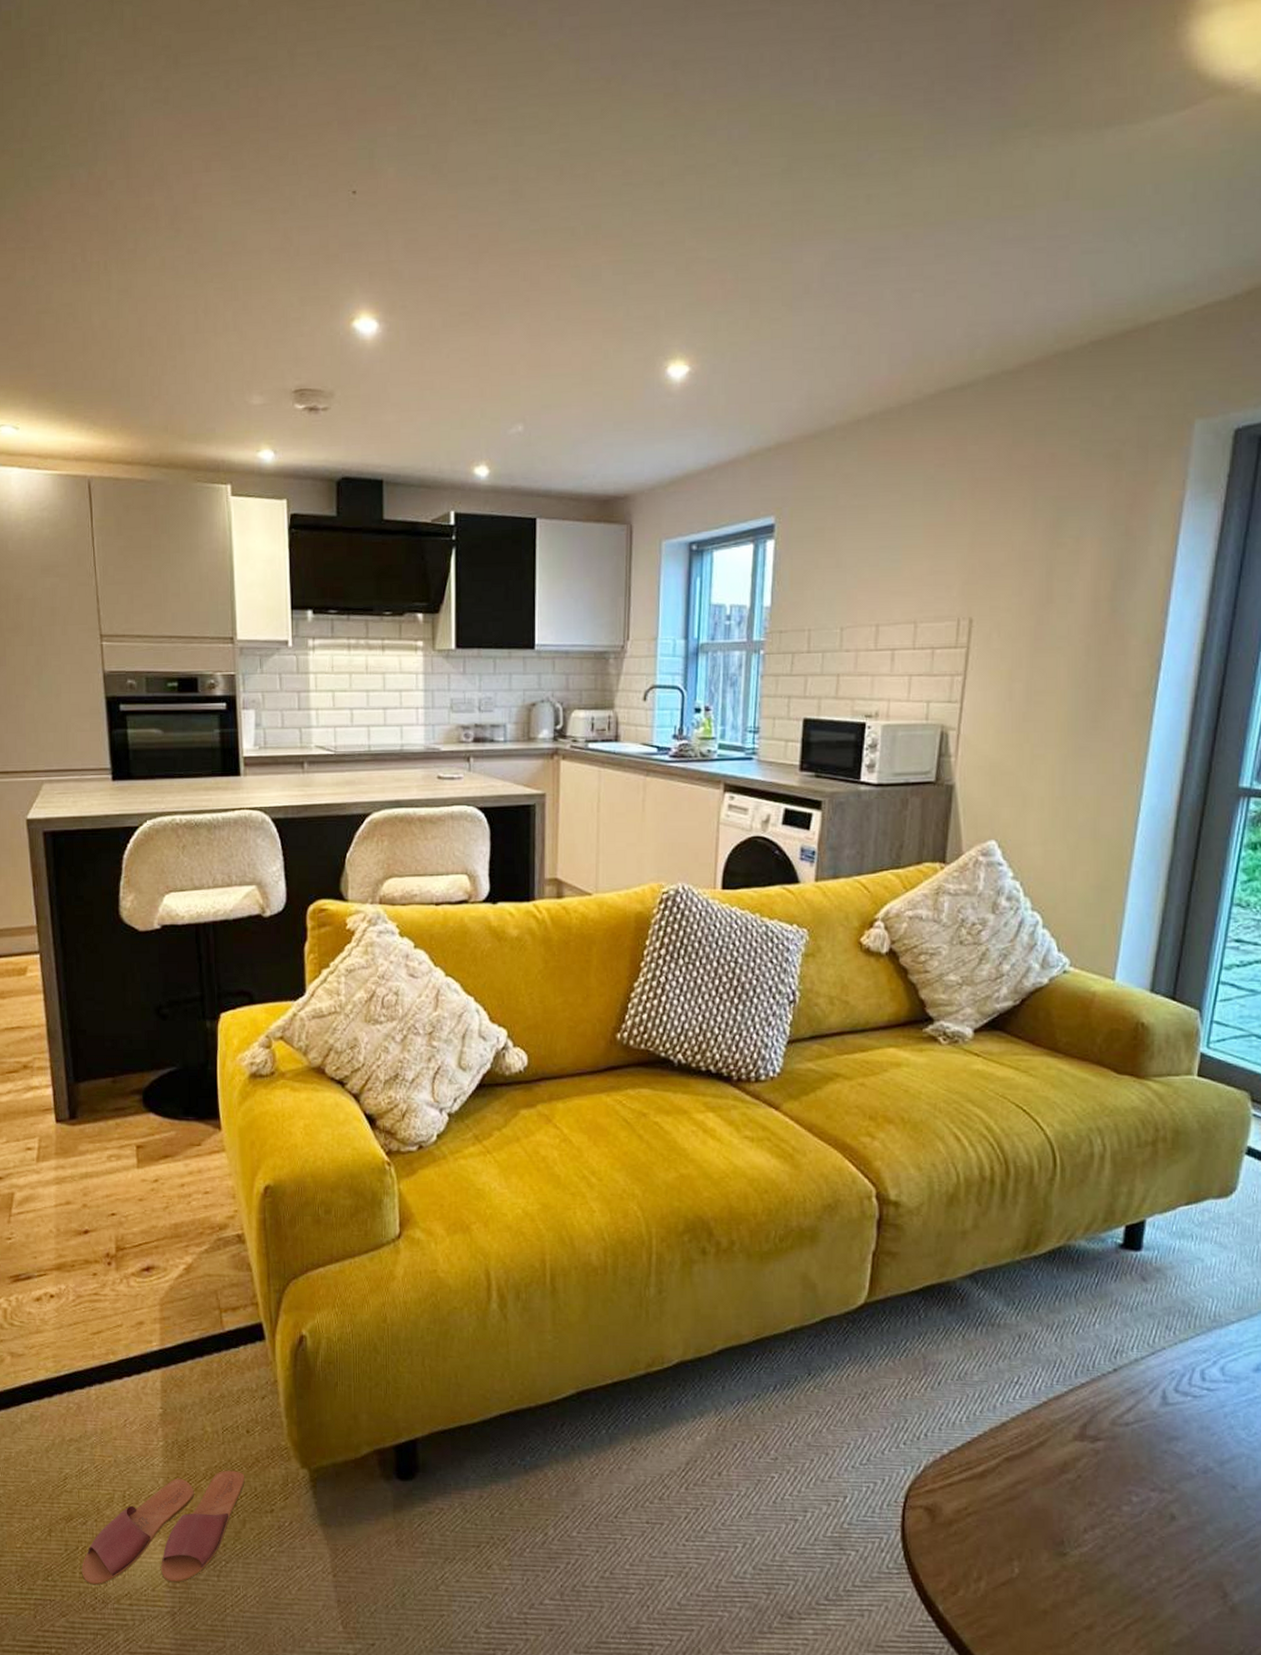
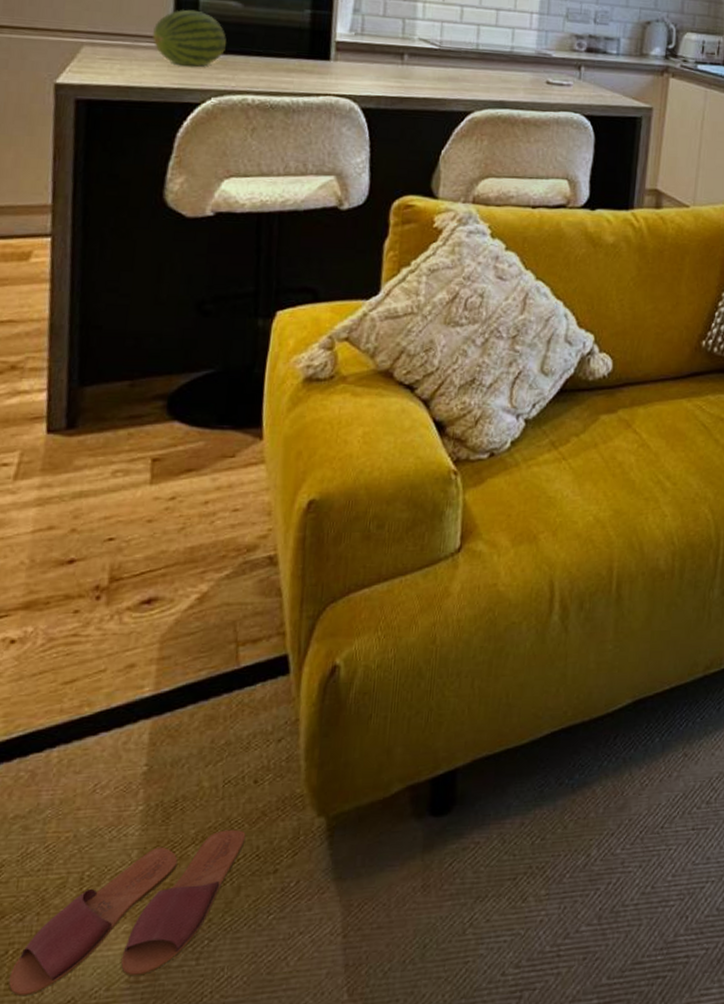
fruit: none [95,741,153,794] -> present [153,9,226,68]

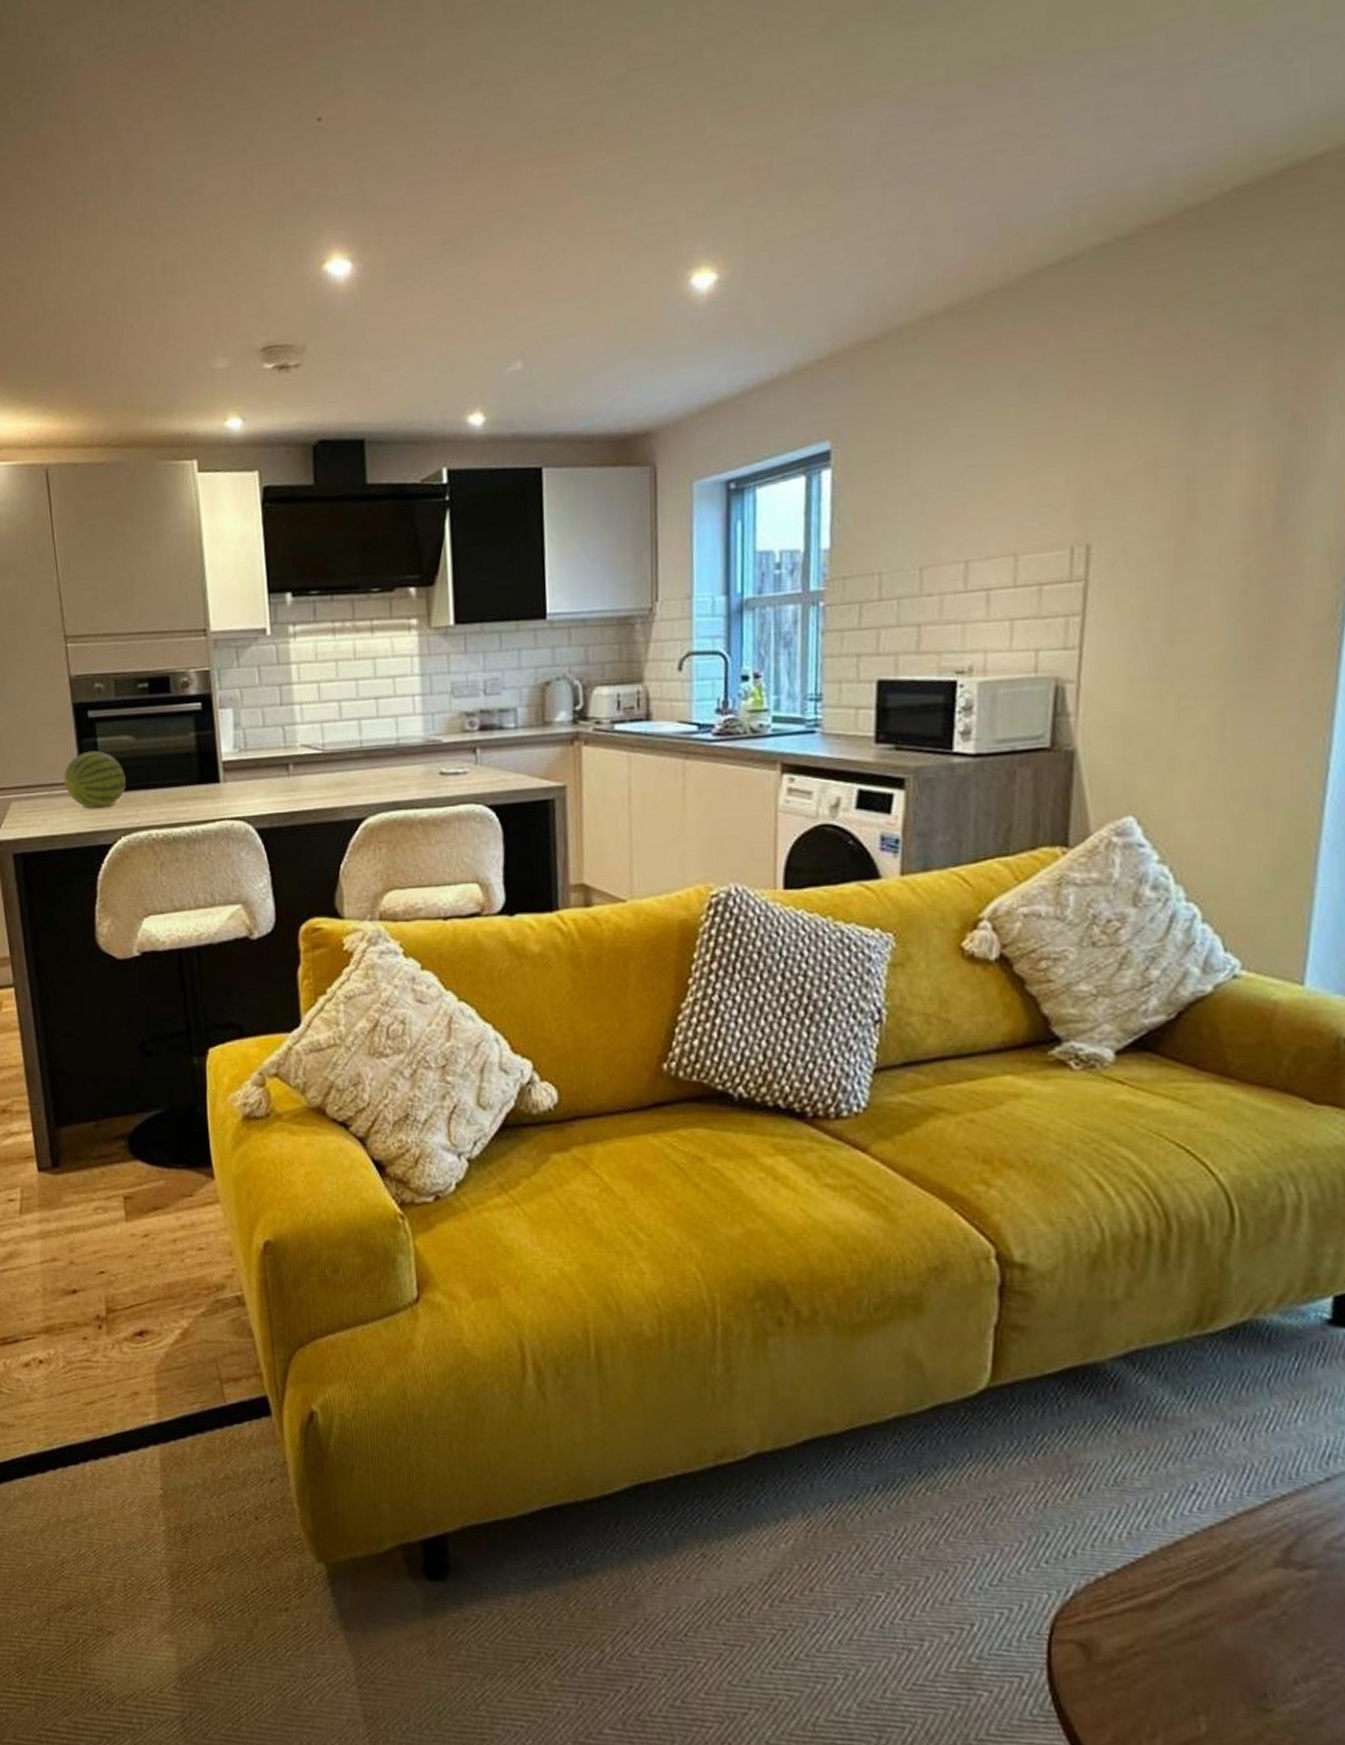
slippers: present [9,829,246,997] -> none [83,1561,256,1685]

